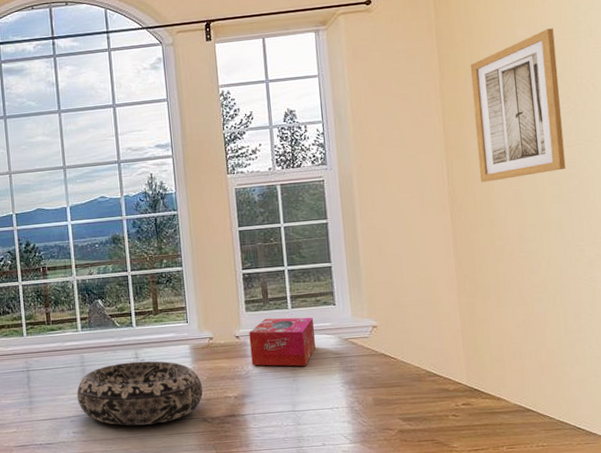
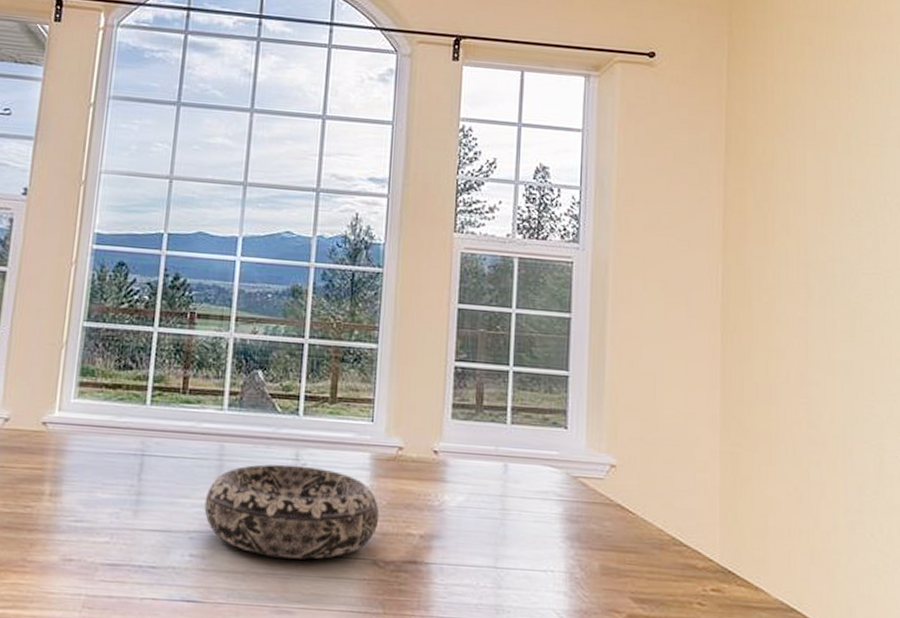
tissue box: present [249,317,316,367] -> none [449,432,536,506]
wall art: present [470,28,566,182] -> none [760,128,861,302]

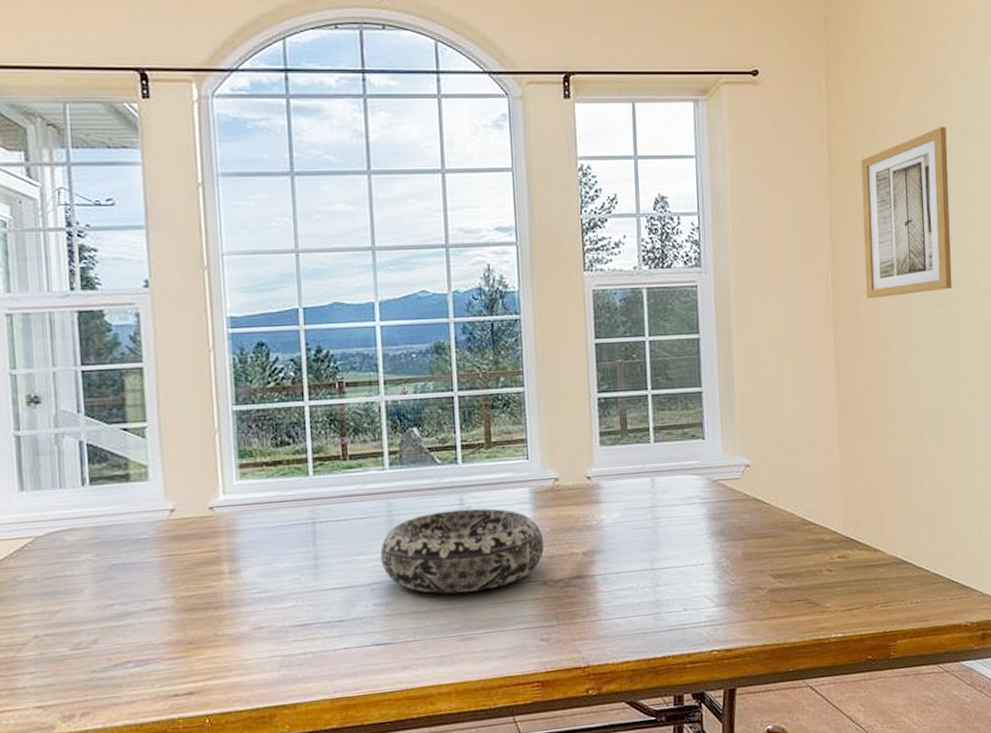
wall art: none [760,128,861,302] -> present [861,127,952,299]

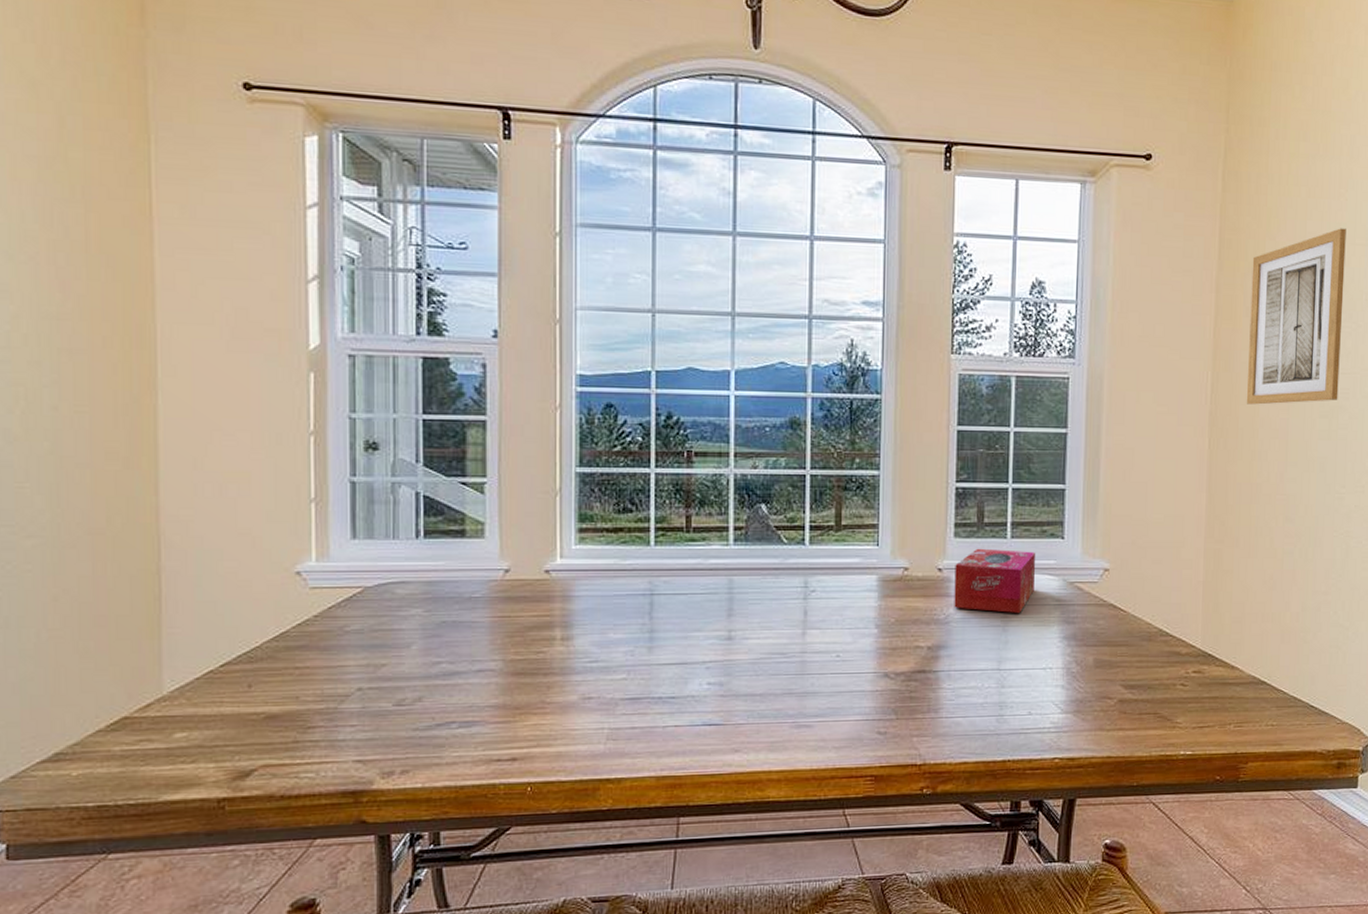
decorative bowl: present [380,508,545,594] -> none [718,592,889,678]
tissue box: none [603,453,680,514] -> present [954,548,1035,613]

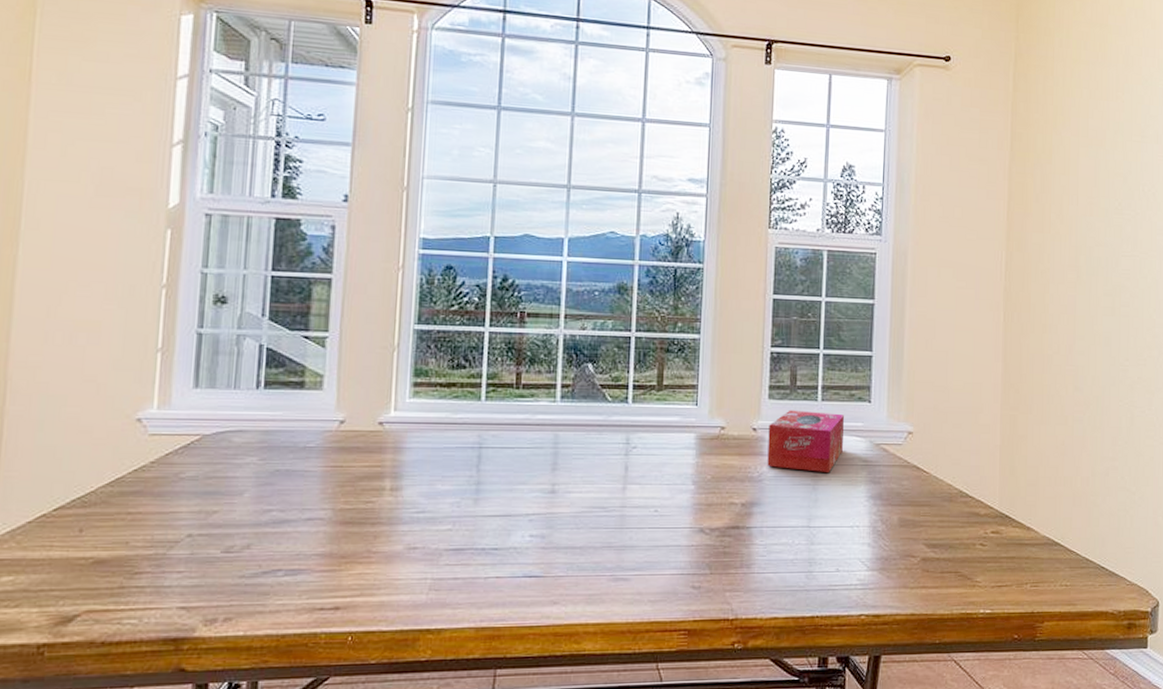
wall art: present [1246,228,1346,405] -> none [1037,126,1124,283]

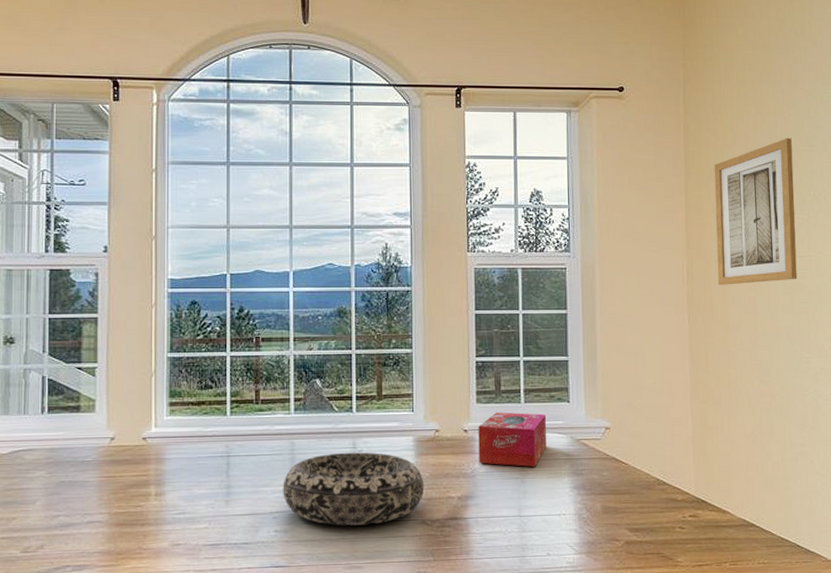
decorative bowl: none [542,448,705,532] -> present [283,452,424,526]
wall art: none [1037,126,1124,283] -> present [714,138,797,285]

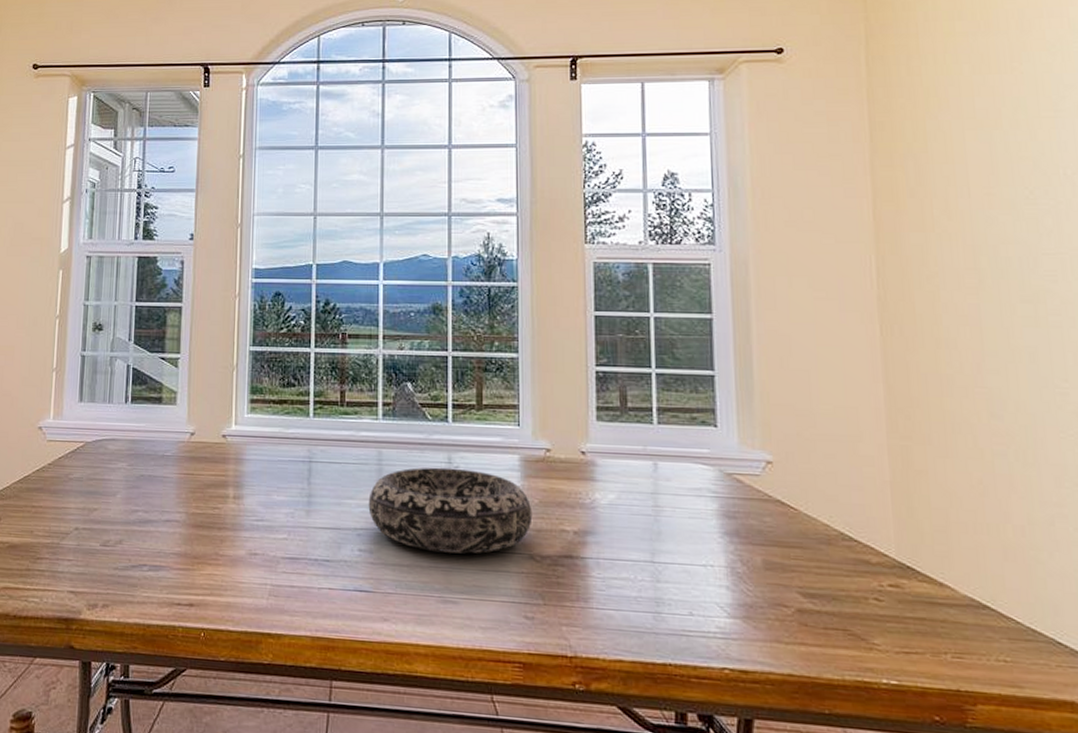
tissue box: present [478,412,546,467] -> none [599,433,687,503]
wall art: present [714,138,797,285] -> none [911,102,1043,289]

